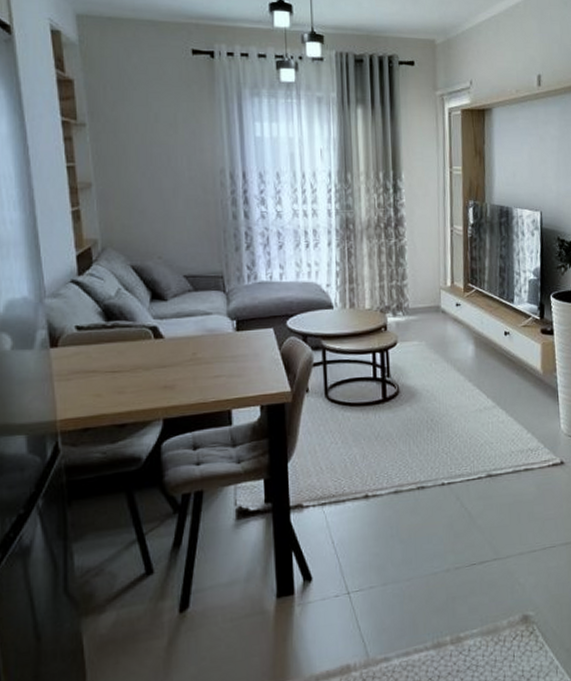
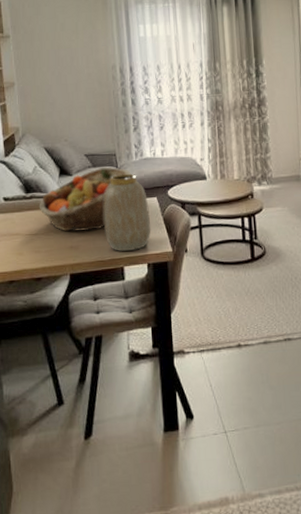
fruit basket: none [123,292,242,369] -> present [39,167,131,232]
vase: none [206,300,266,392] -> present [103,173,151,251]

